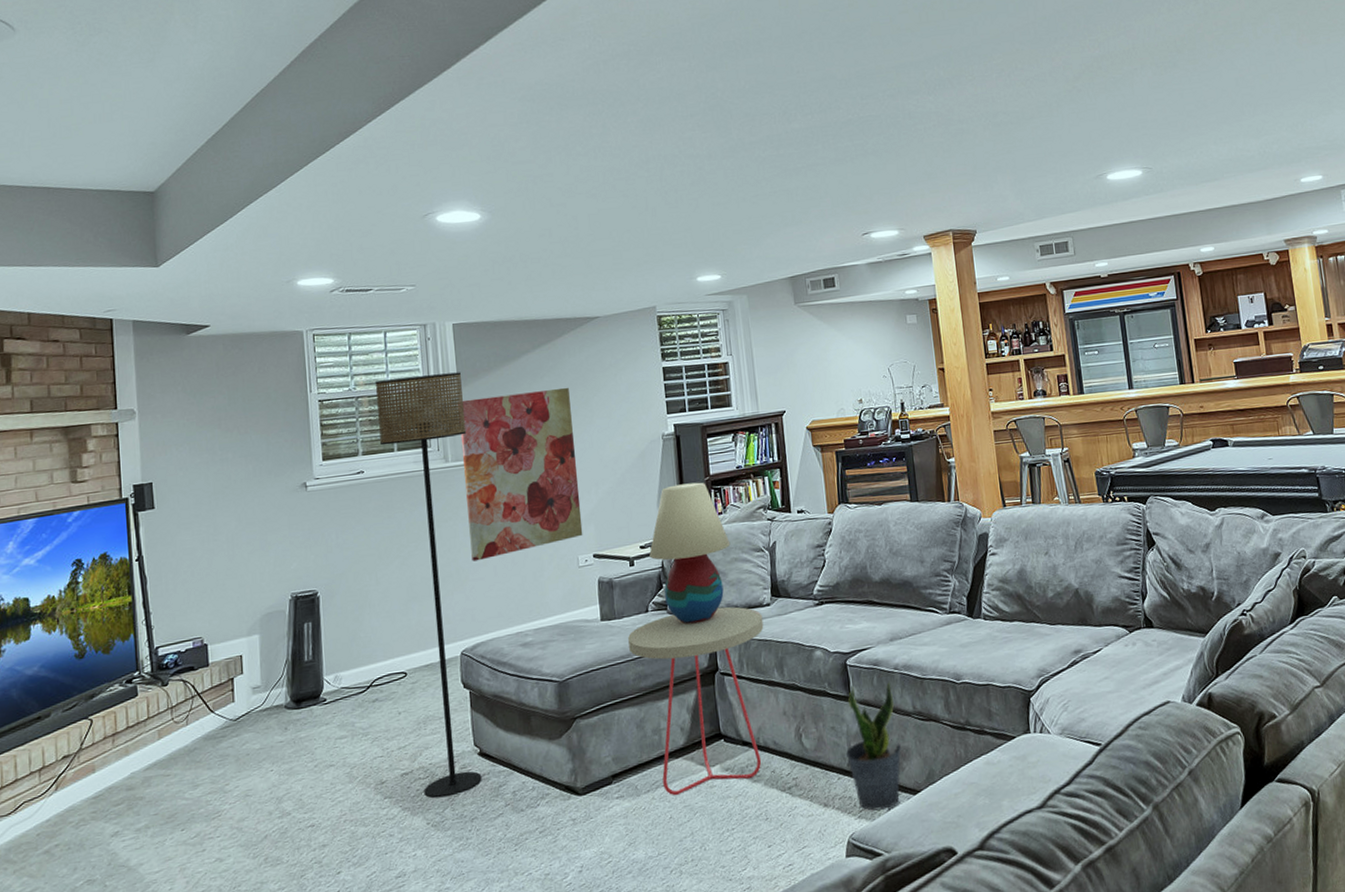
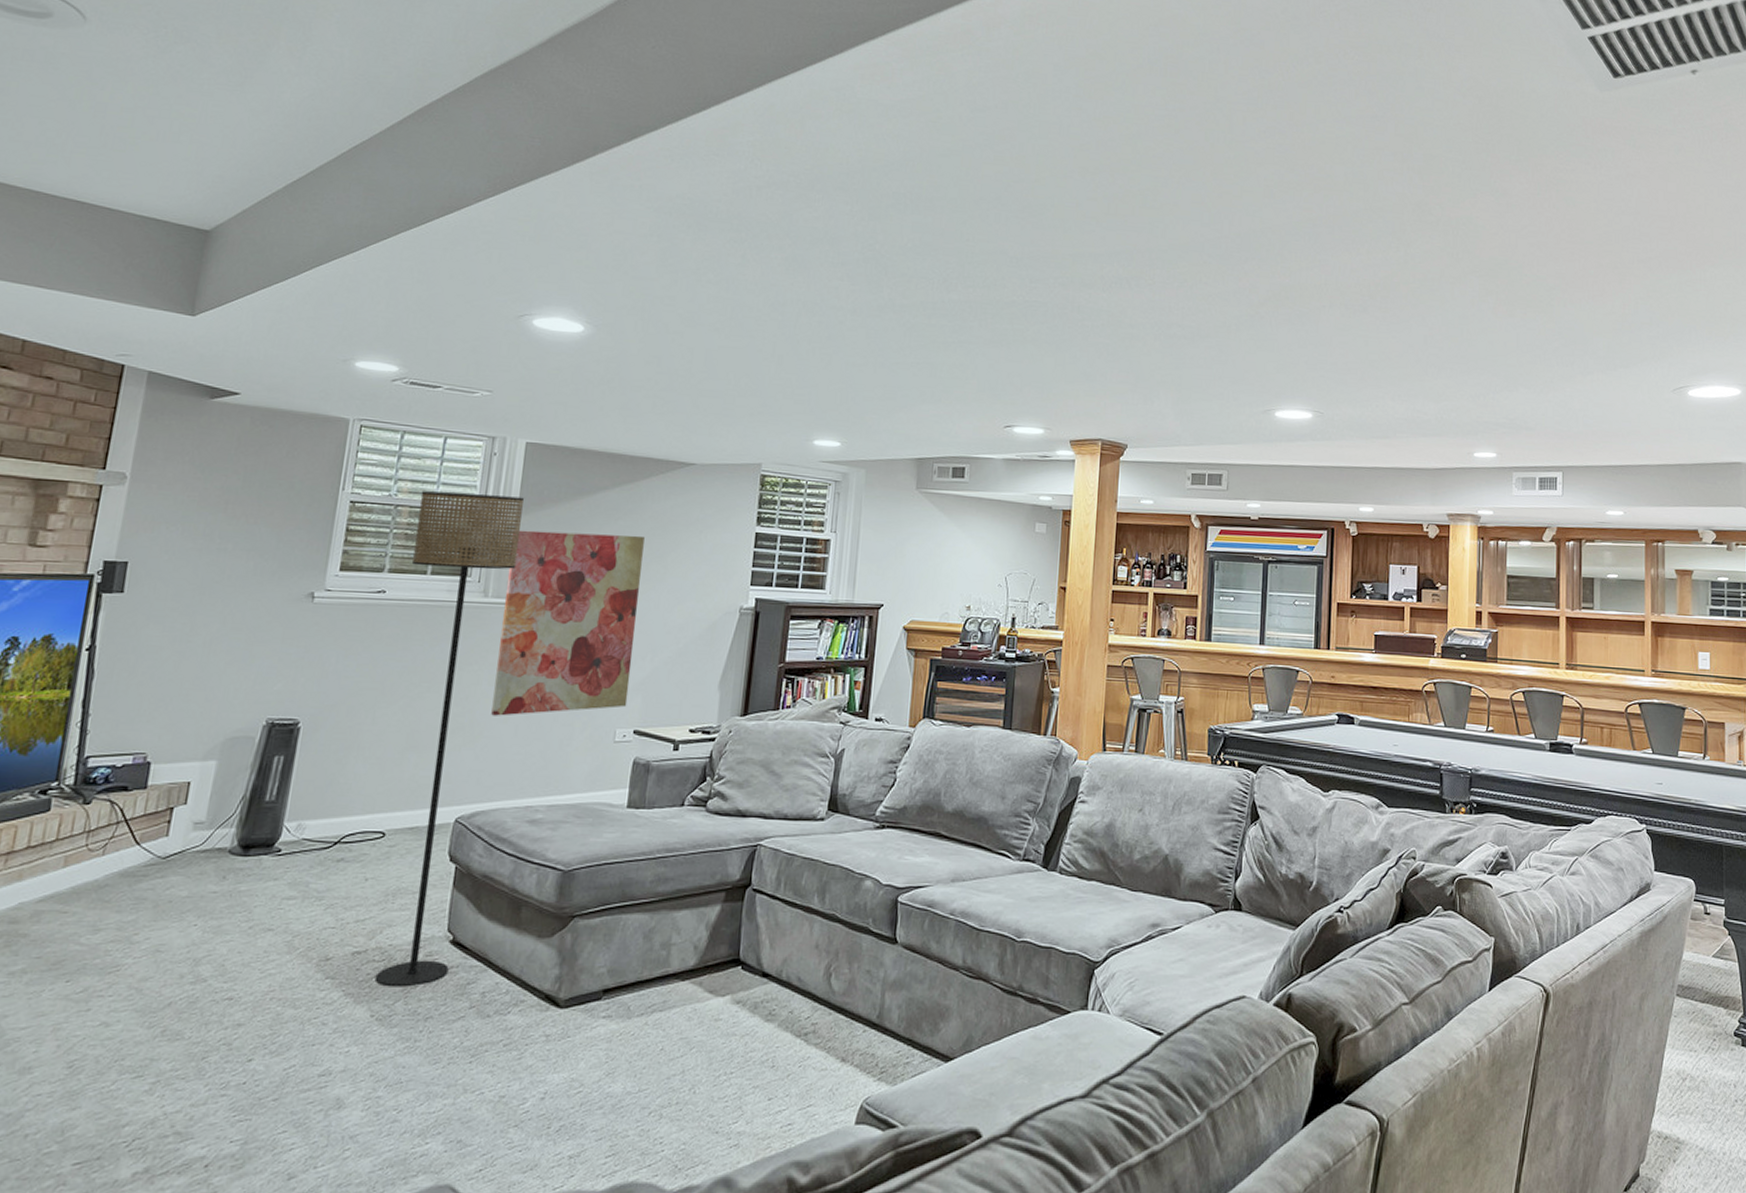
side table: present [628,606,764,796] -> none [653,813,814,1025]
table lamp: present [649,482,731,624] -> none [698,666,793,828]
potted plant: present [846,682,902,811] -> none [878,926,944,1074]

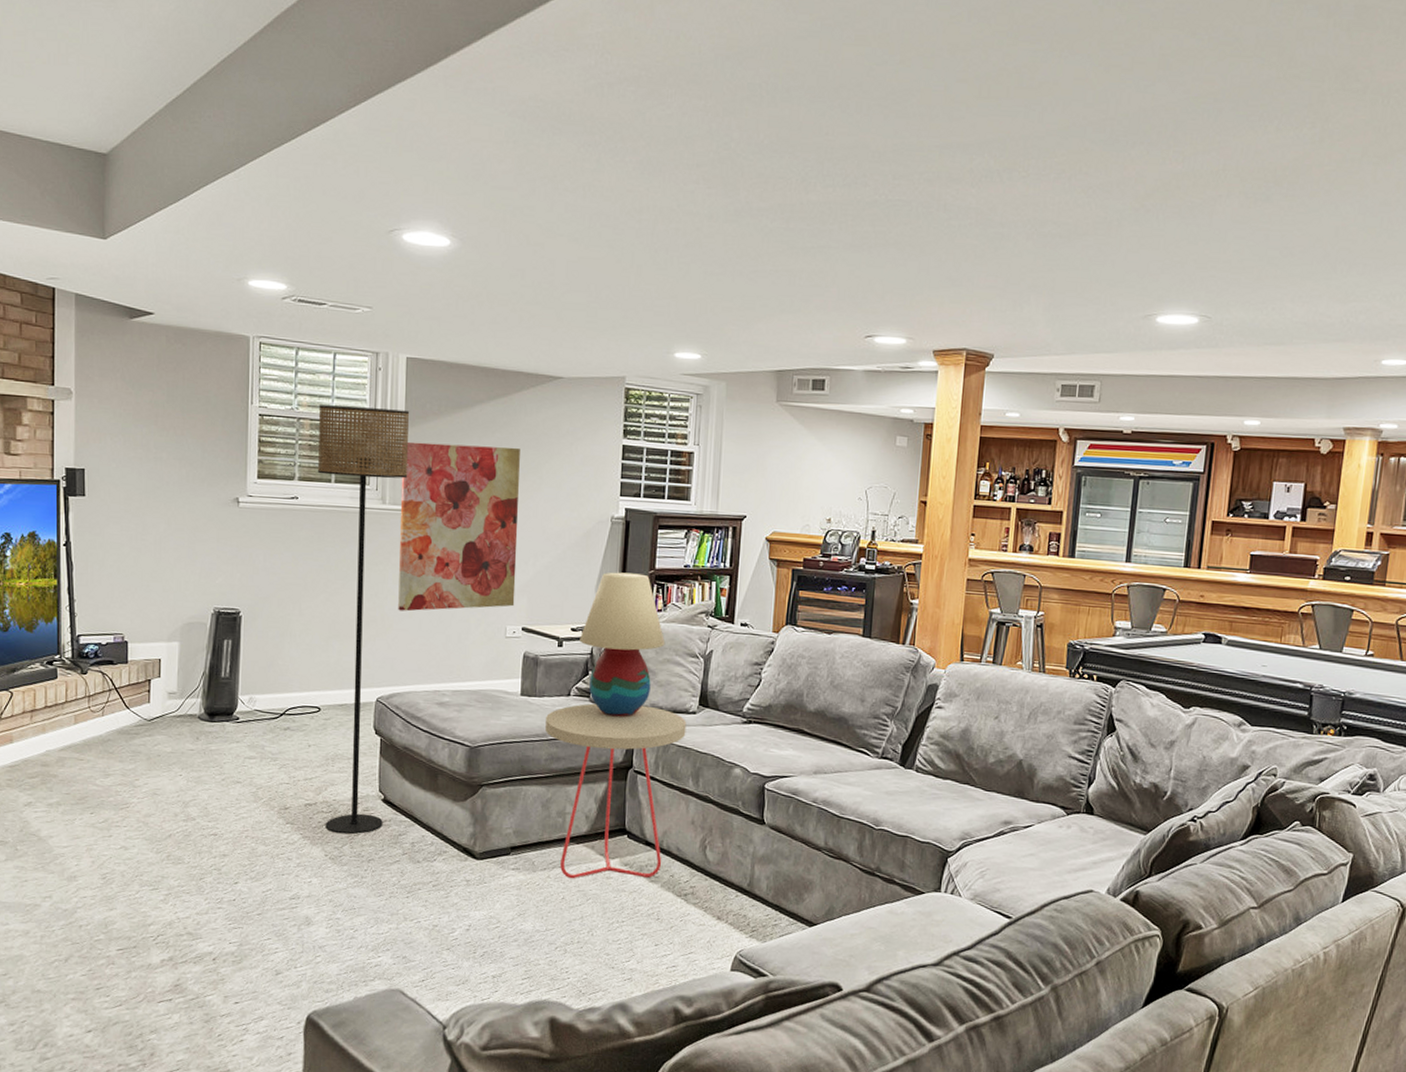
side table: none [653,813,814,1025] -> present [545,703,687,879]
table lamp: none [698,666,793,828] -> present [580,572,666,717]

